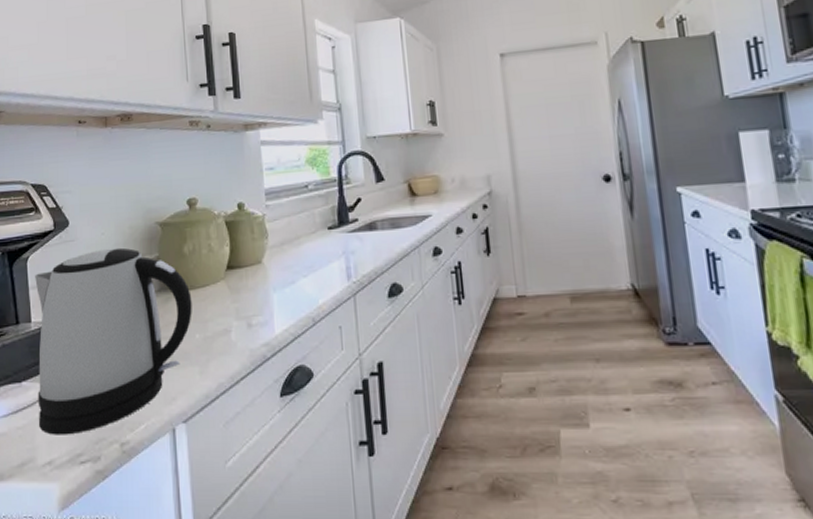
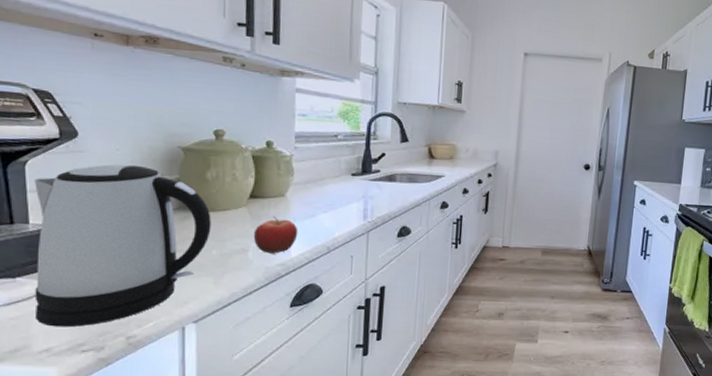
fruit: none [234,287,280,333] -> present [253,216,298,254]

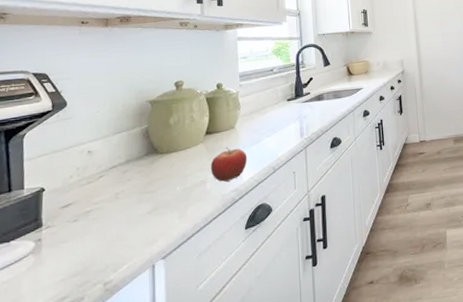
kettle: present [35,164,211,327] -> none [25,122,175,284]

